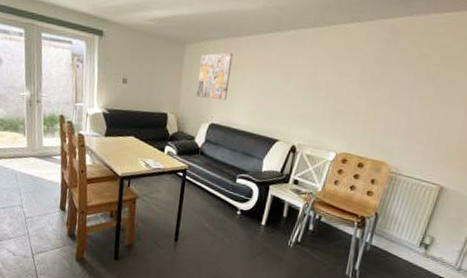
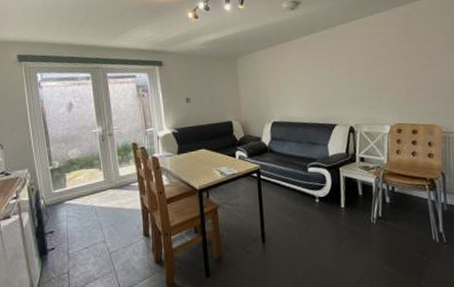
wall art: present [197,52,233,100] -> none [252,58,283,101]

